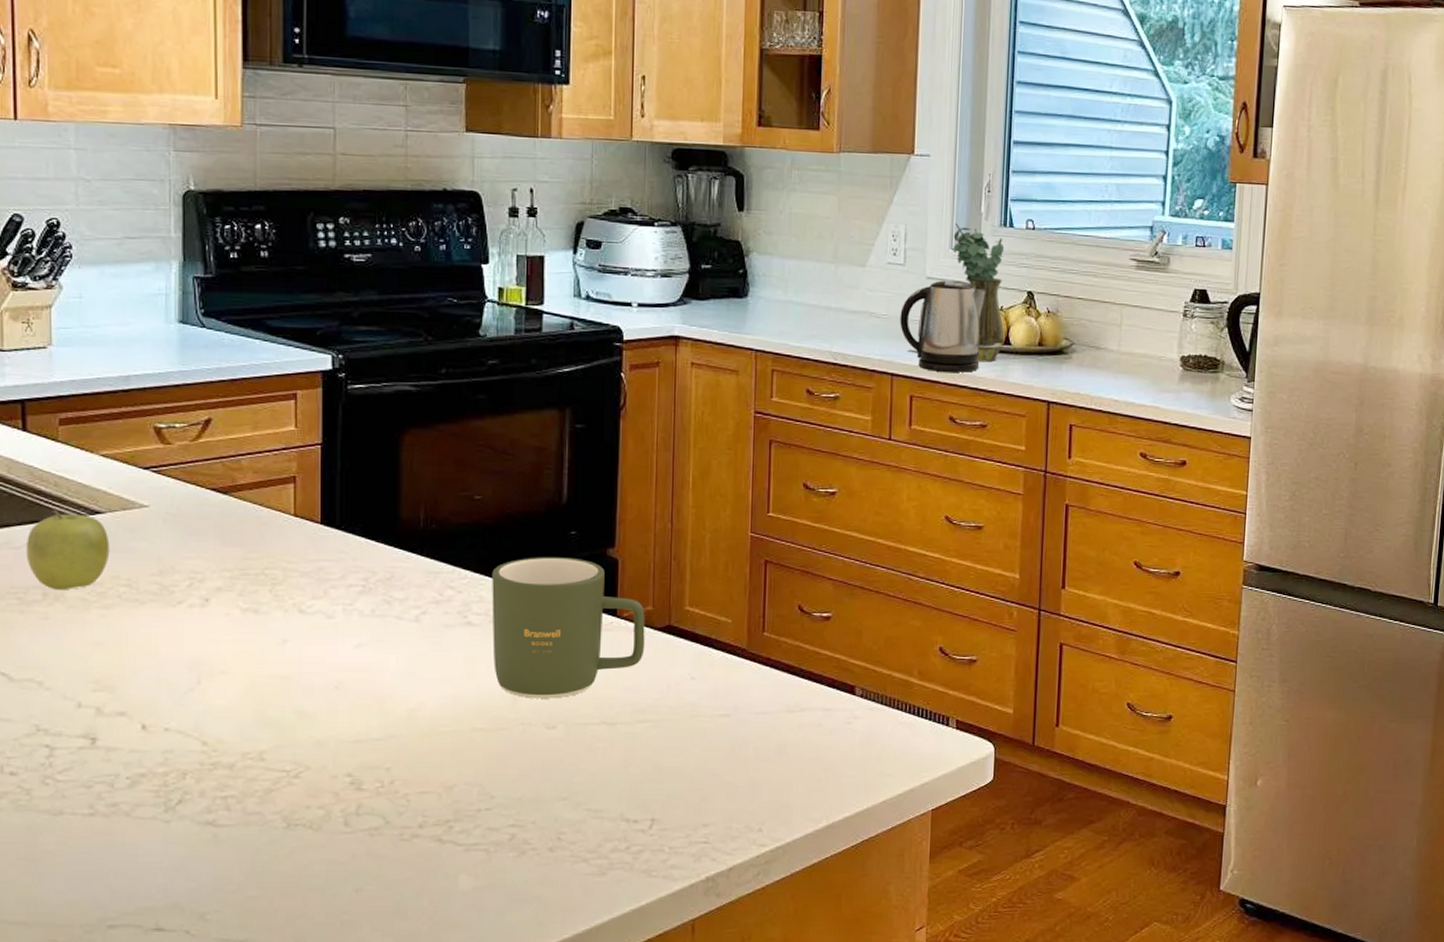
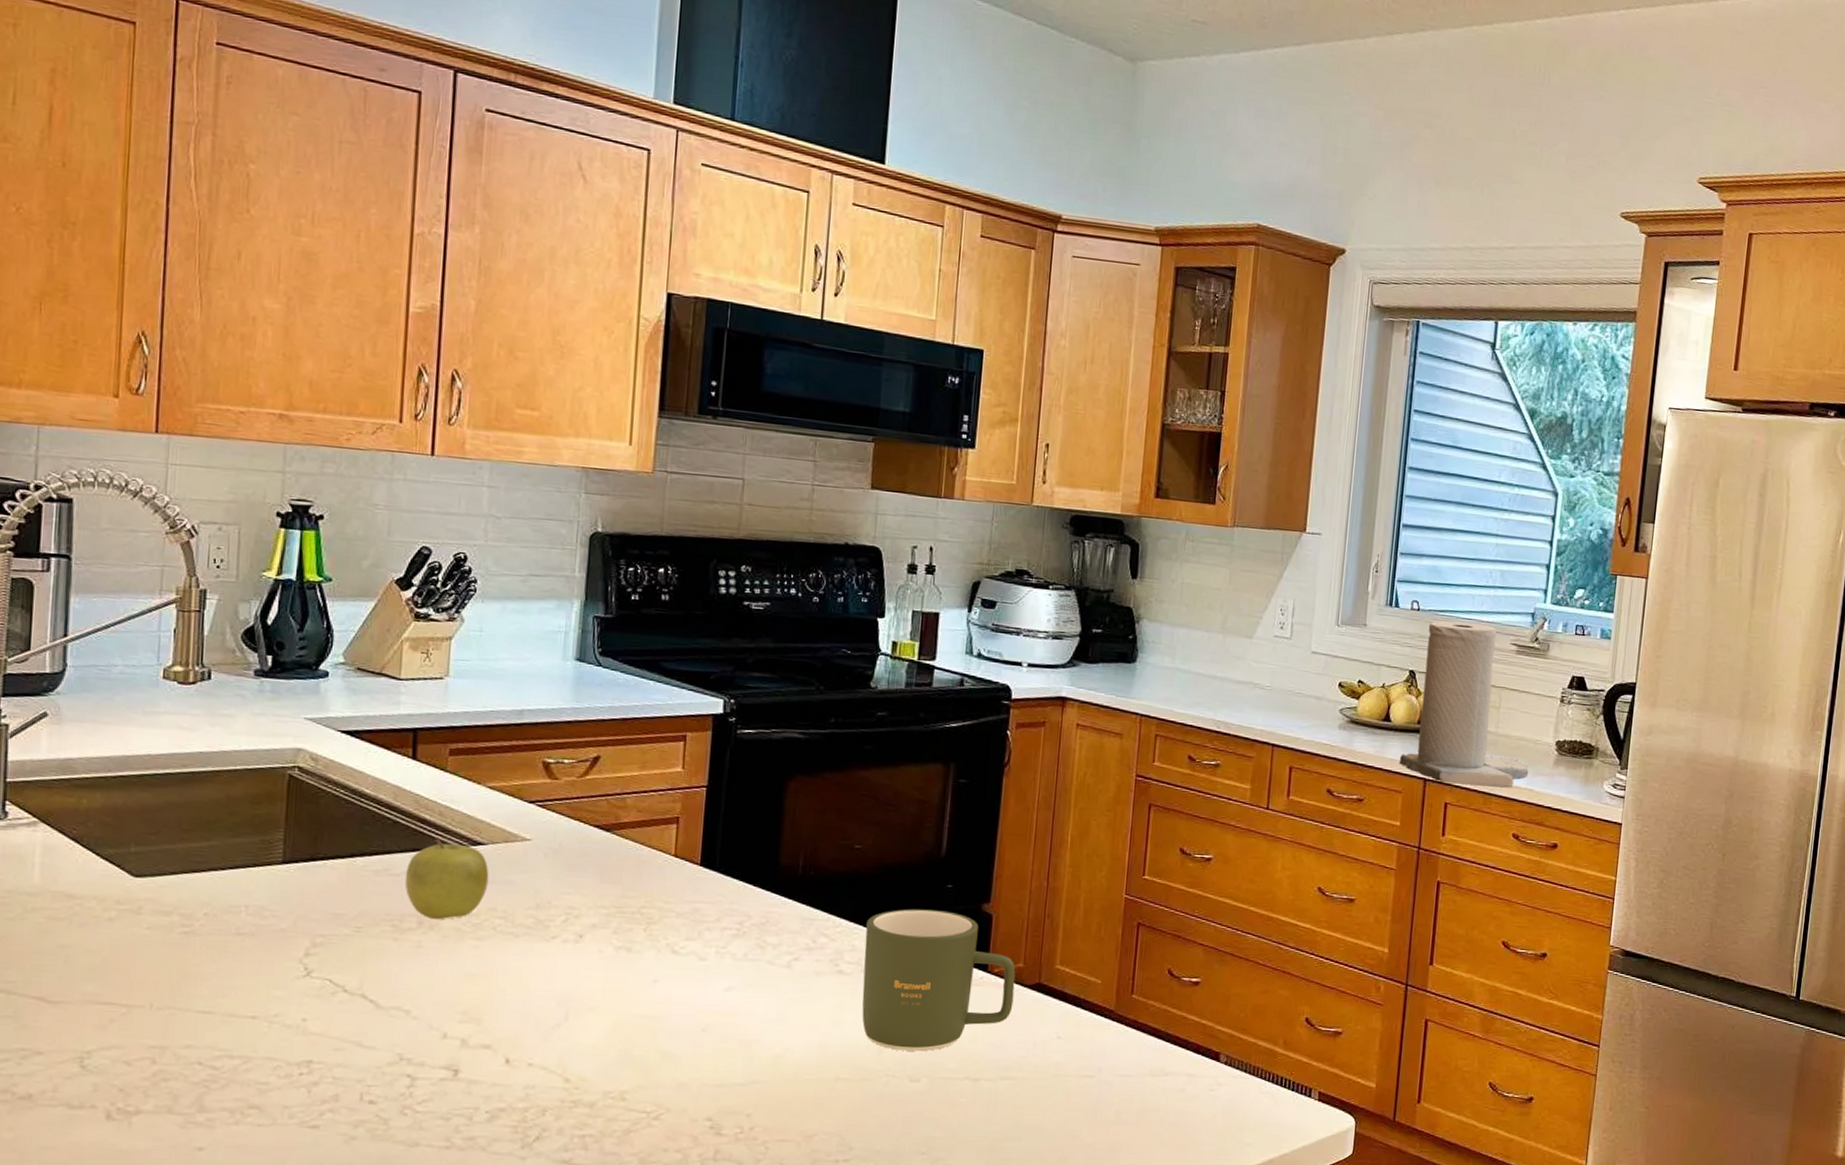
kettle: present [900,279,986,373] -> none [1283,654,1369,747]
vase: present [953,222,1005,361] -> none [1338,600,1390,737]
paper towel: none [1021,238,1154,406] -> present [1398,620,1529,788]

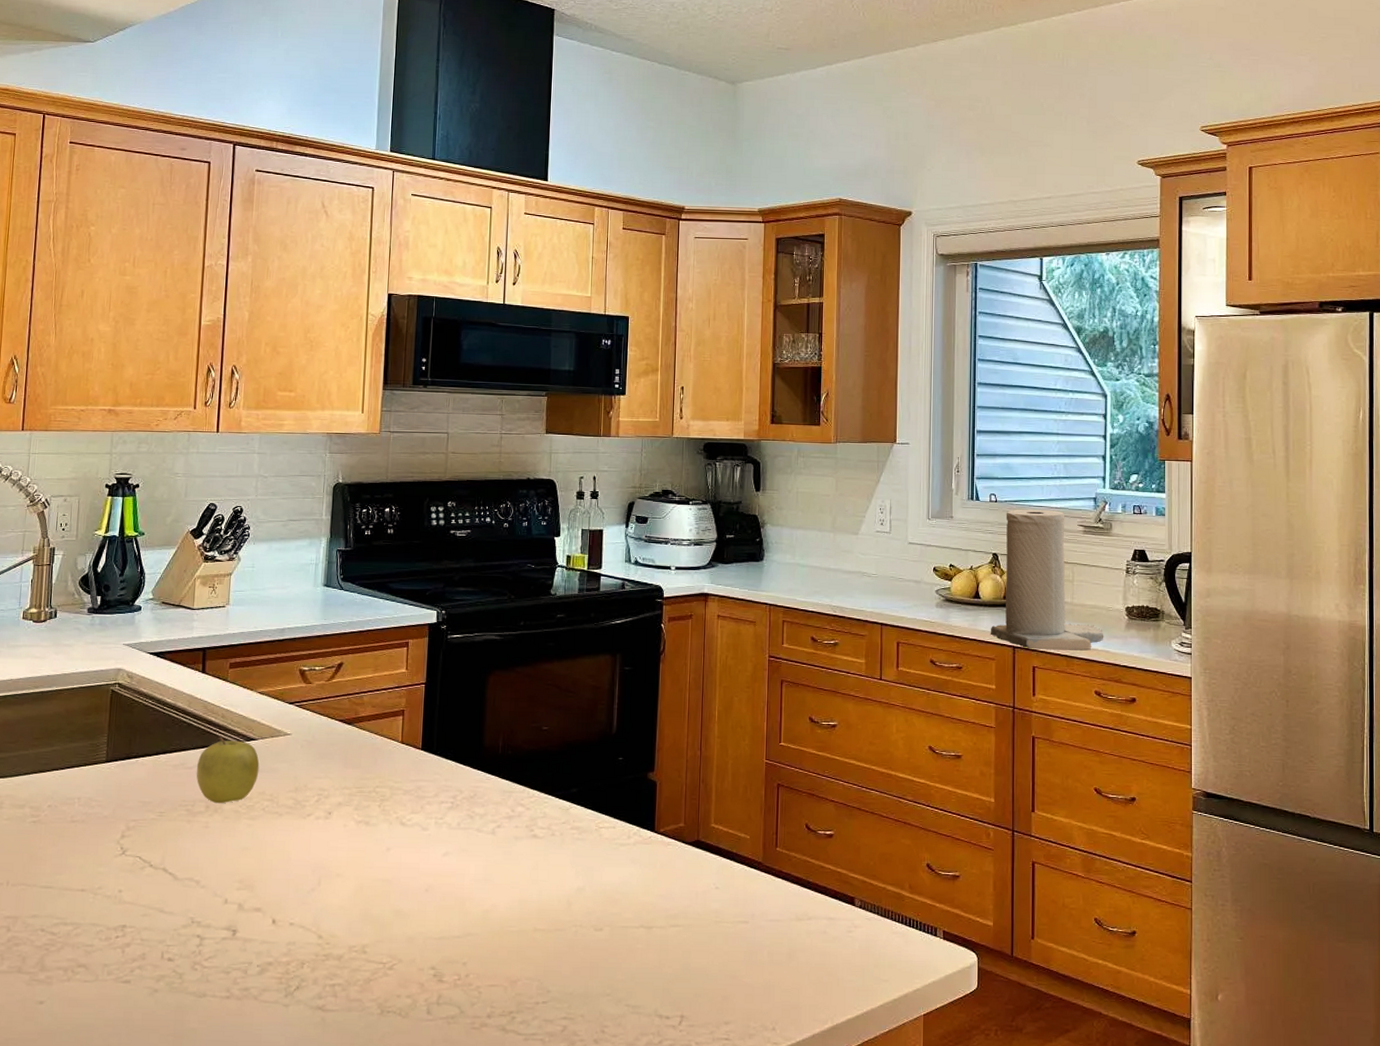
mug: present [862,908,1016,1052] -> none [553,779,678,904]

